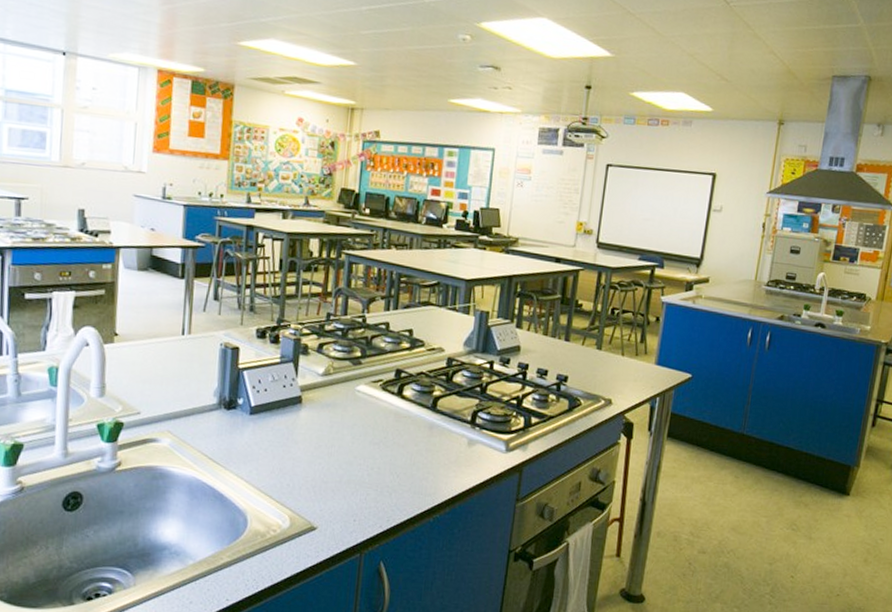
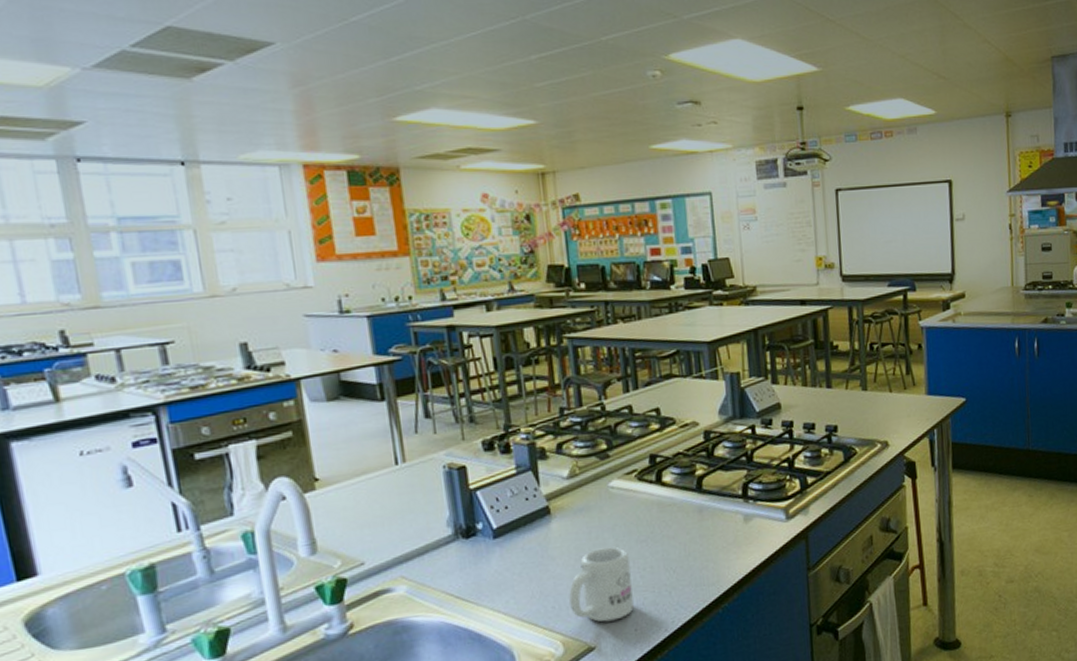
mug: none [302,442,361,509] -> present [569,547,634,623]

